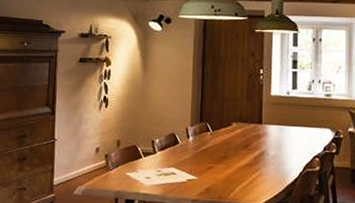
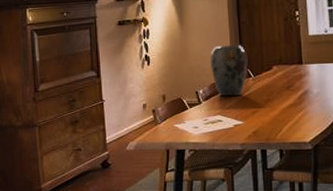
vase: none [169,96,208,149] -> present [210,45,248,96]

